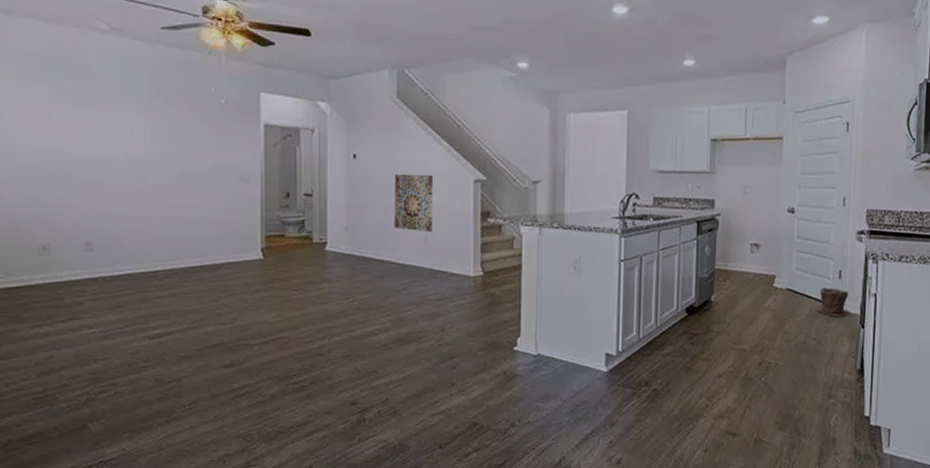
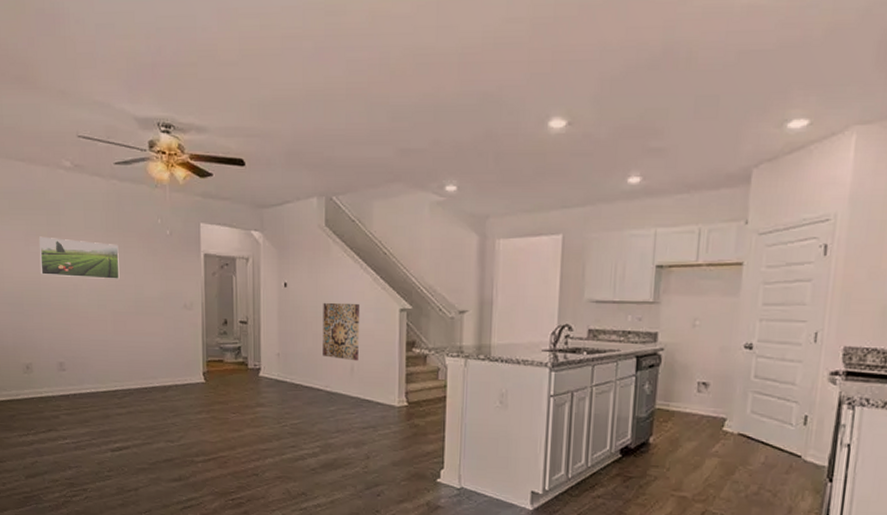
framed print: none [64,103,164,150] -> present [39,236,120,279]
plant pot: present [817,288,851,317] -> none [774,434,816,469]

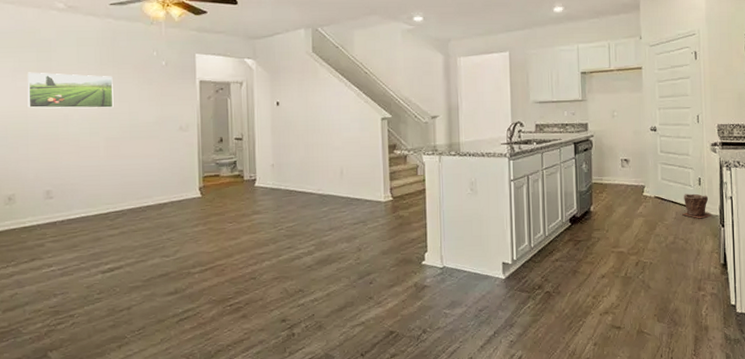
wall art: present [323,302,359,361] -> none [313,116,347,166]
plant pot: none [774,434,816,469] -> present [682,193,712,219]

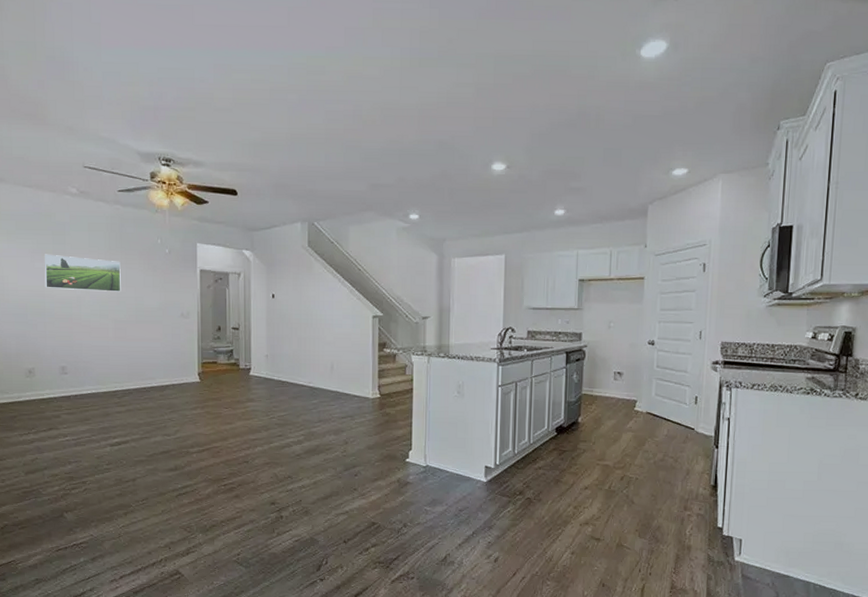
plant pot: present [682,193,712,219] -> none [674,412,706,439]

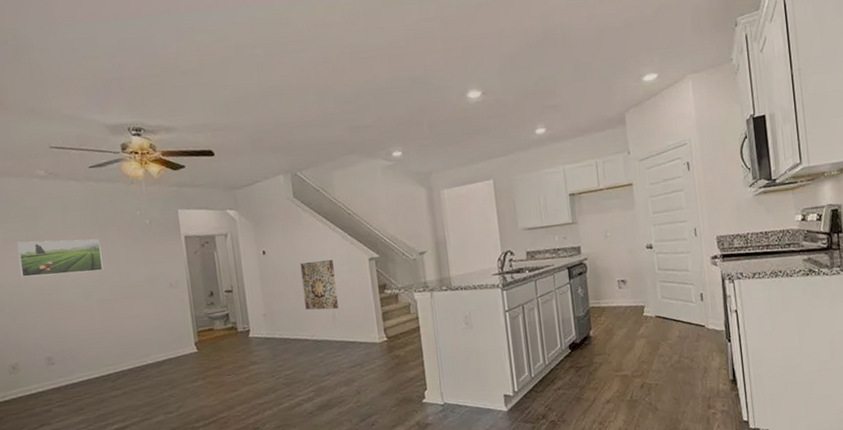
wall art: none [306,310,338,361] -> present [300,260,339,310]

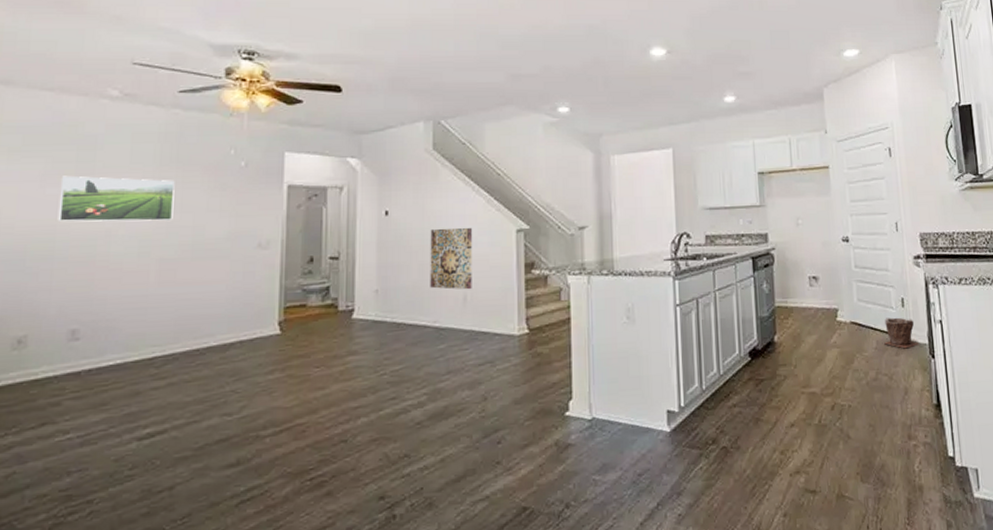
plant pot: none [686,310,717,336] -> present [884,317,919,349]

